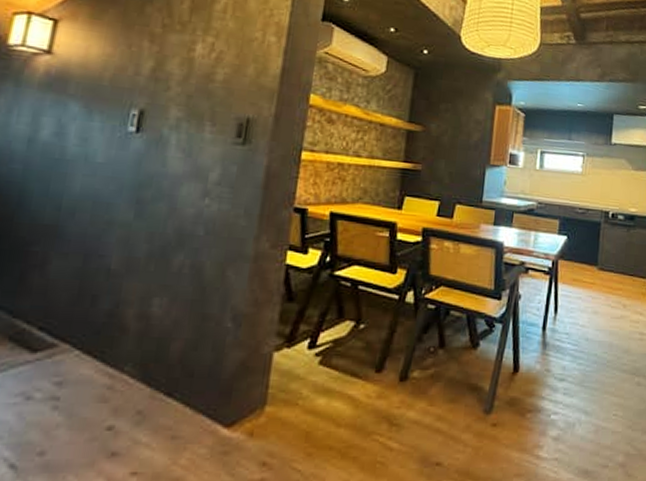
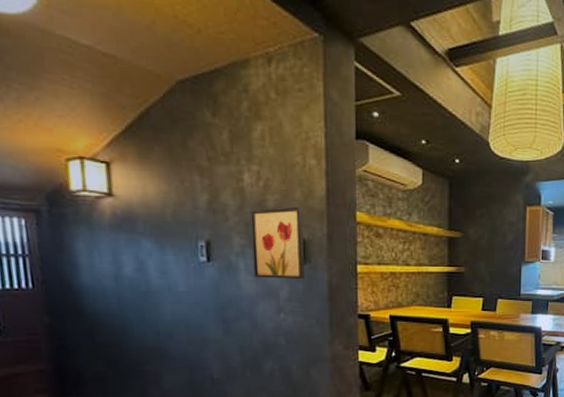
wall art: none [185,81,253,161] -> present [250,206,305,279]

